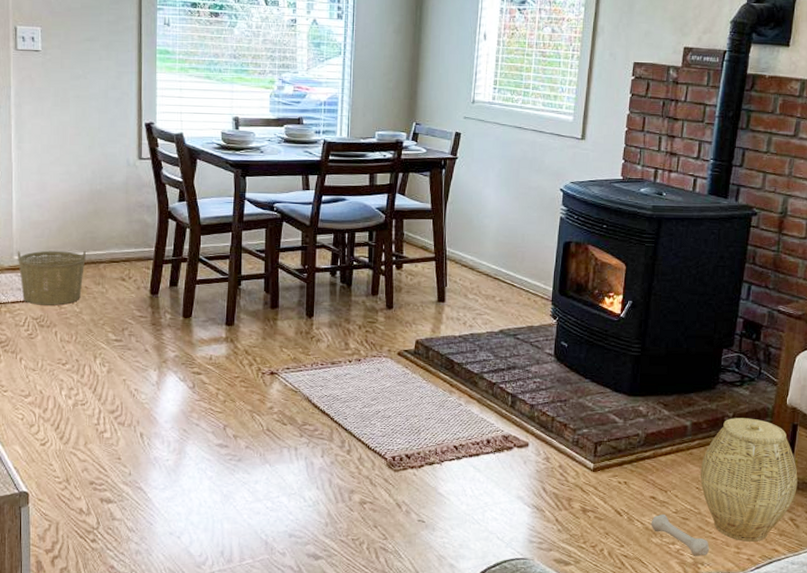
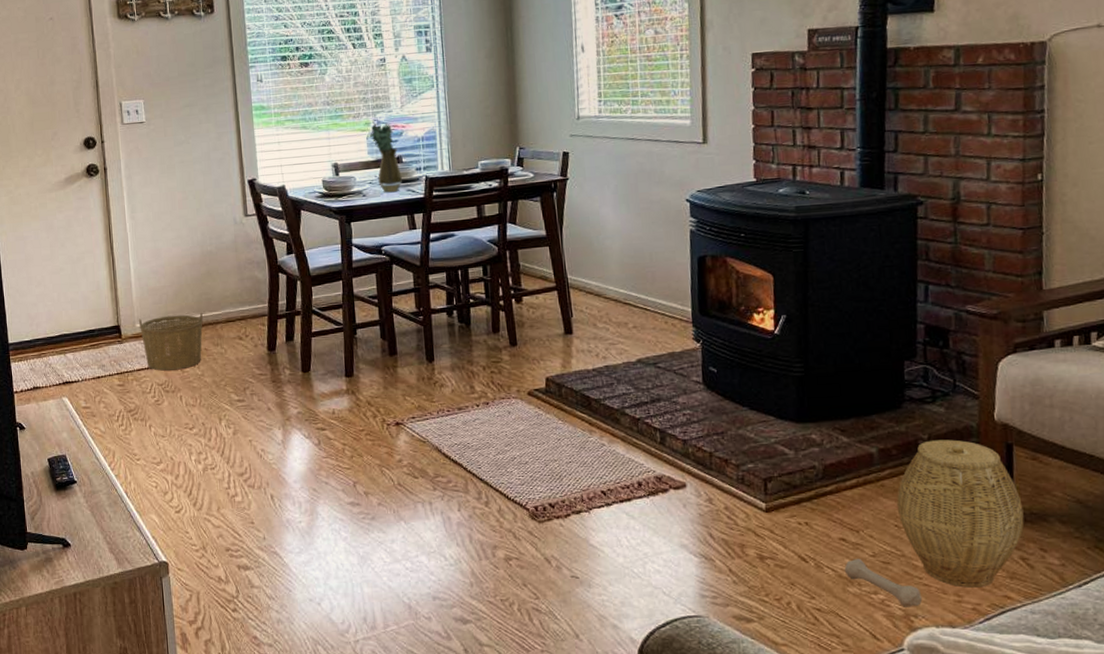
vase: none [273,80,301,152] -> present [370,121,402,193]

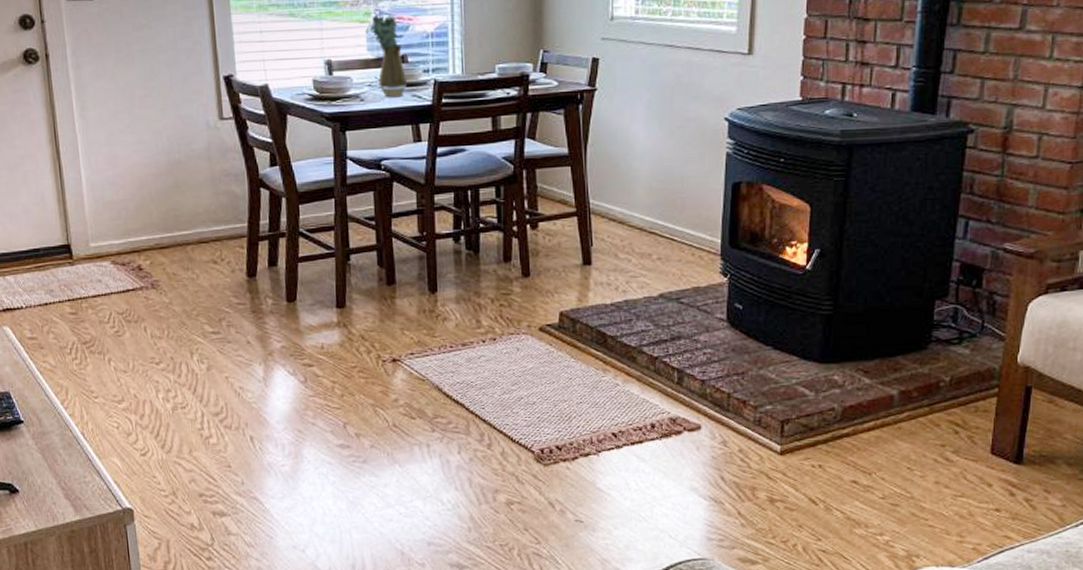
basket: present [138,312,203,371] -> none [92,231,171,298]
dog toy: present [844,559,923,607] -> none [853,501,926,548]
woven basket: present [896,439,1024,588] -> none [911,382,1033,528]

